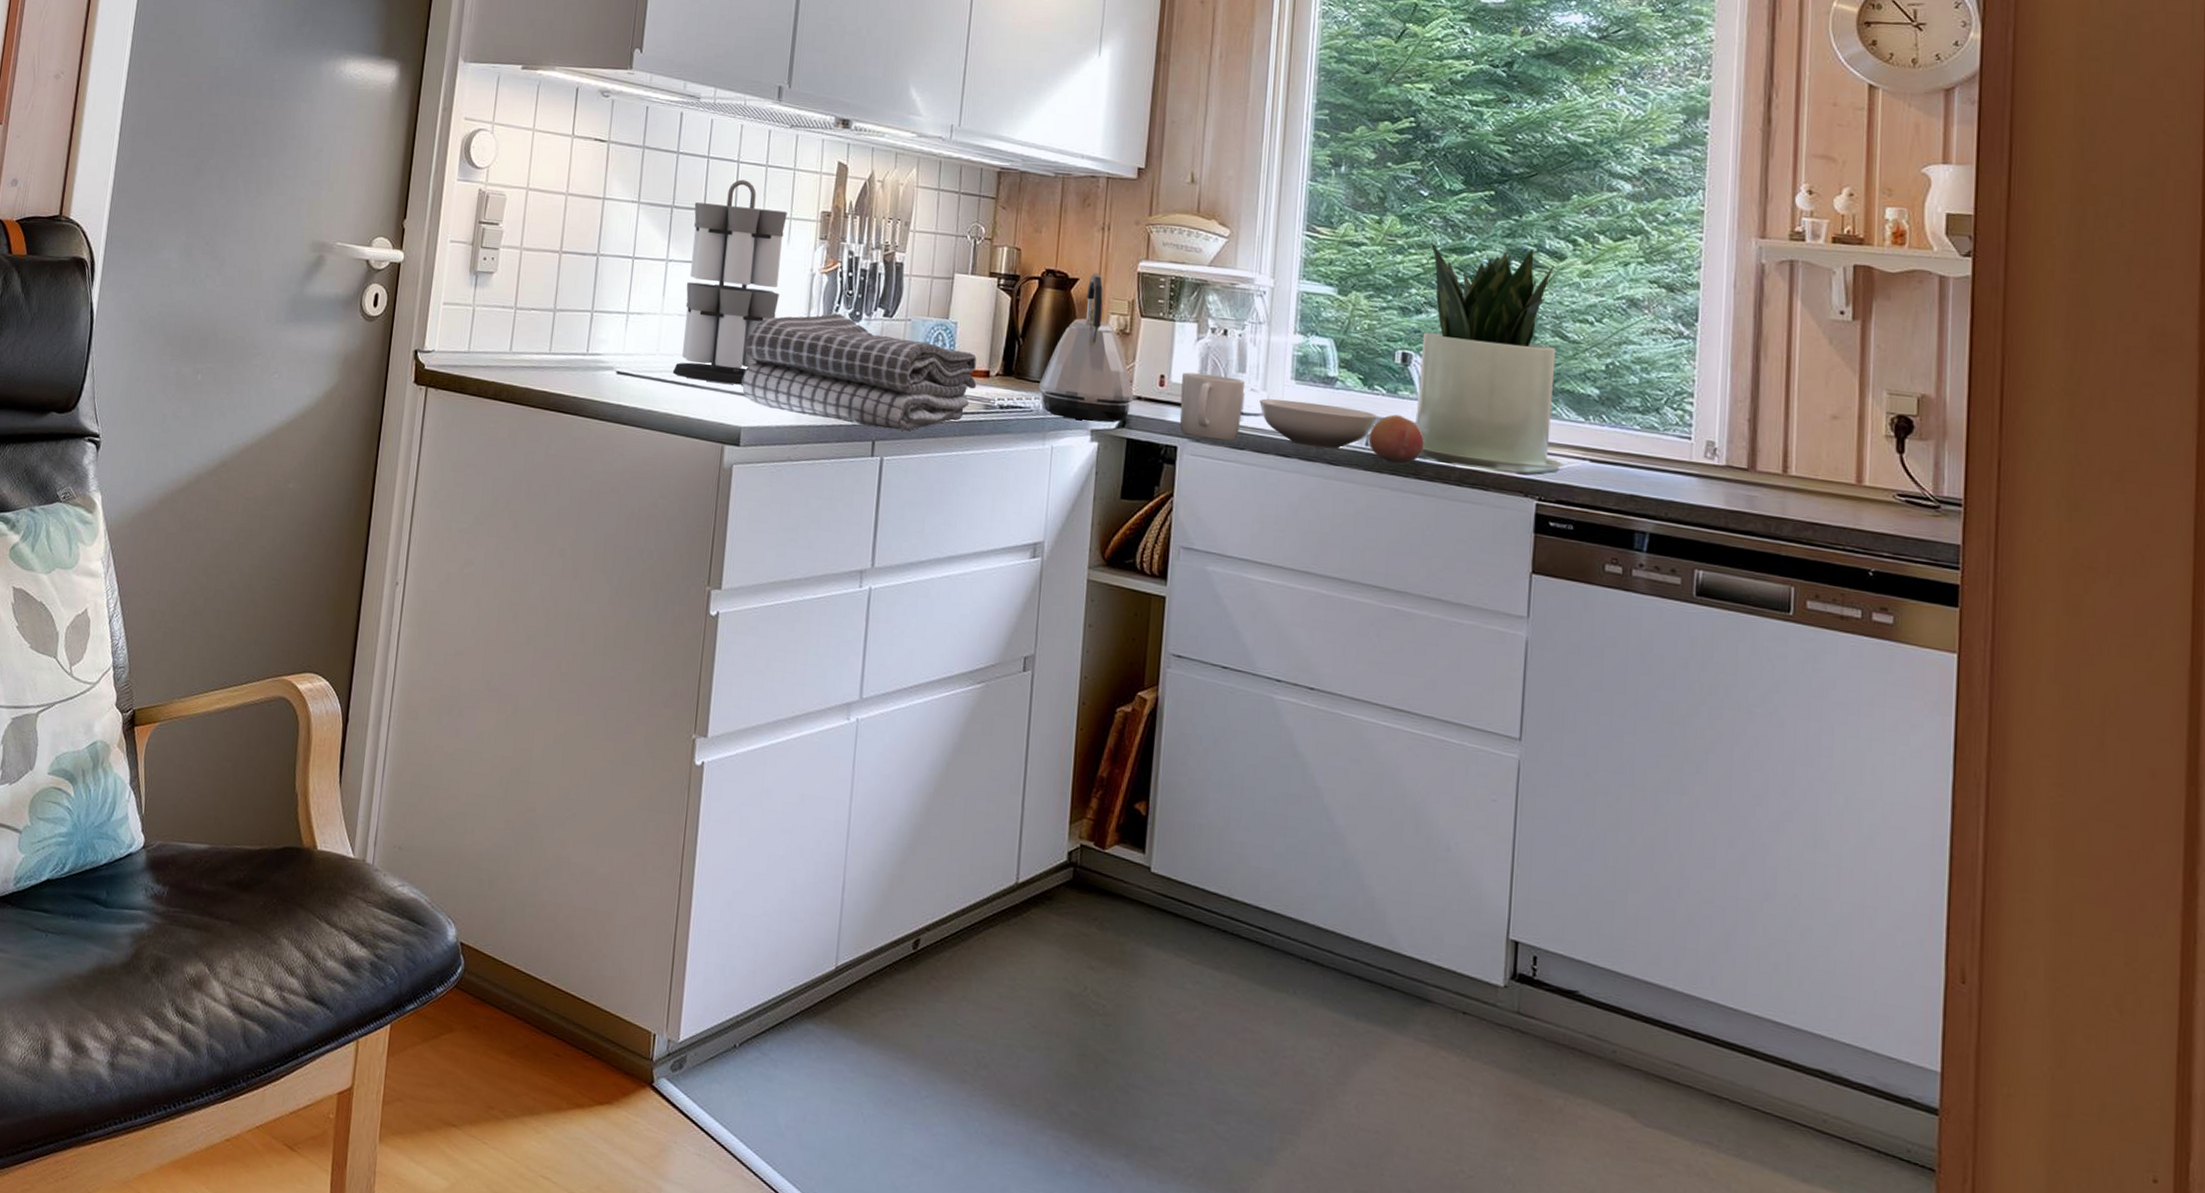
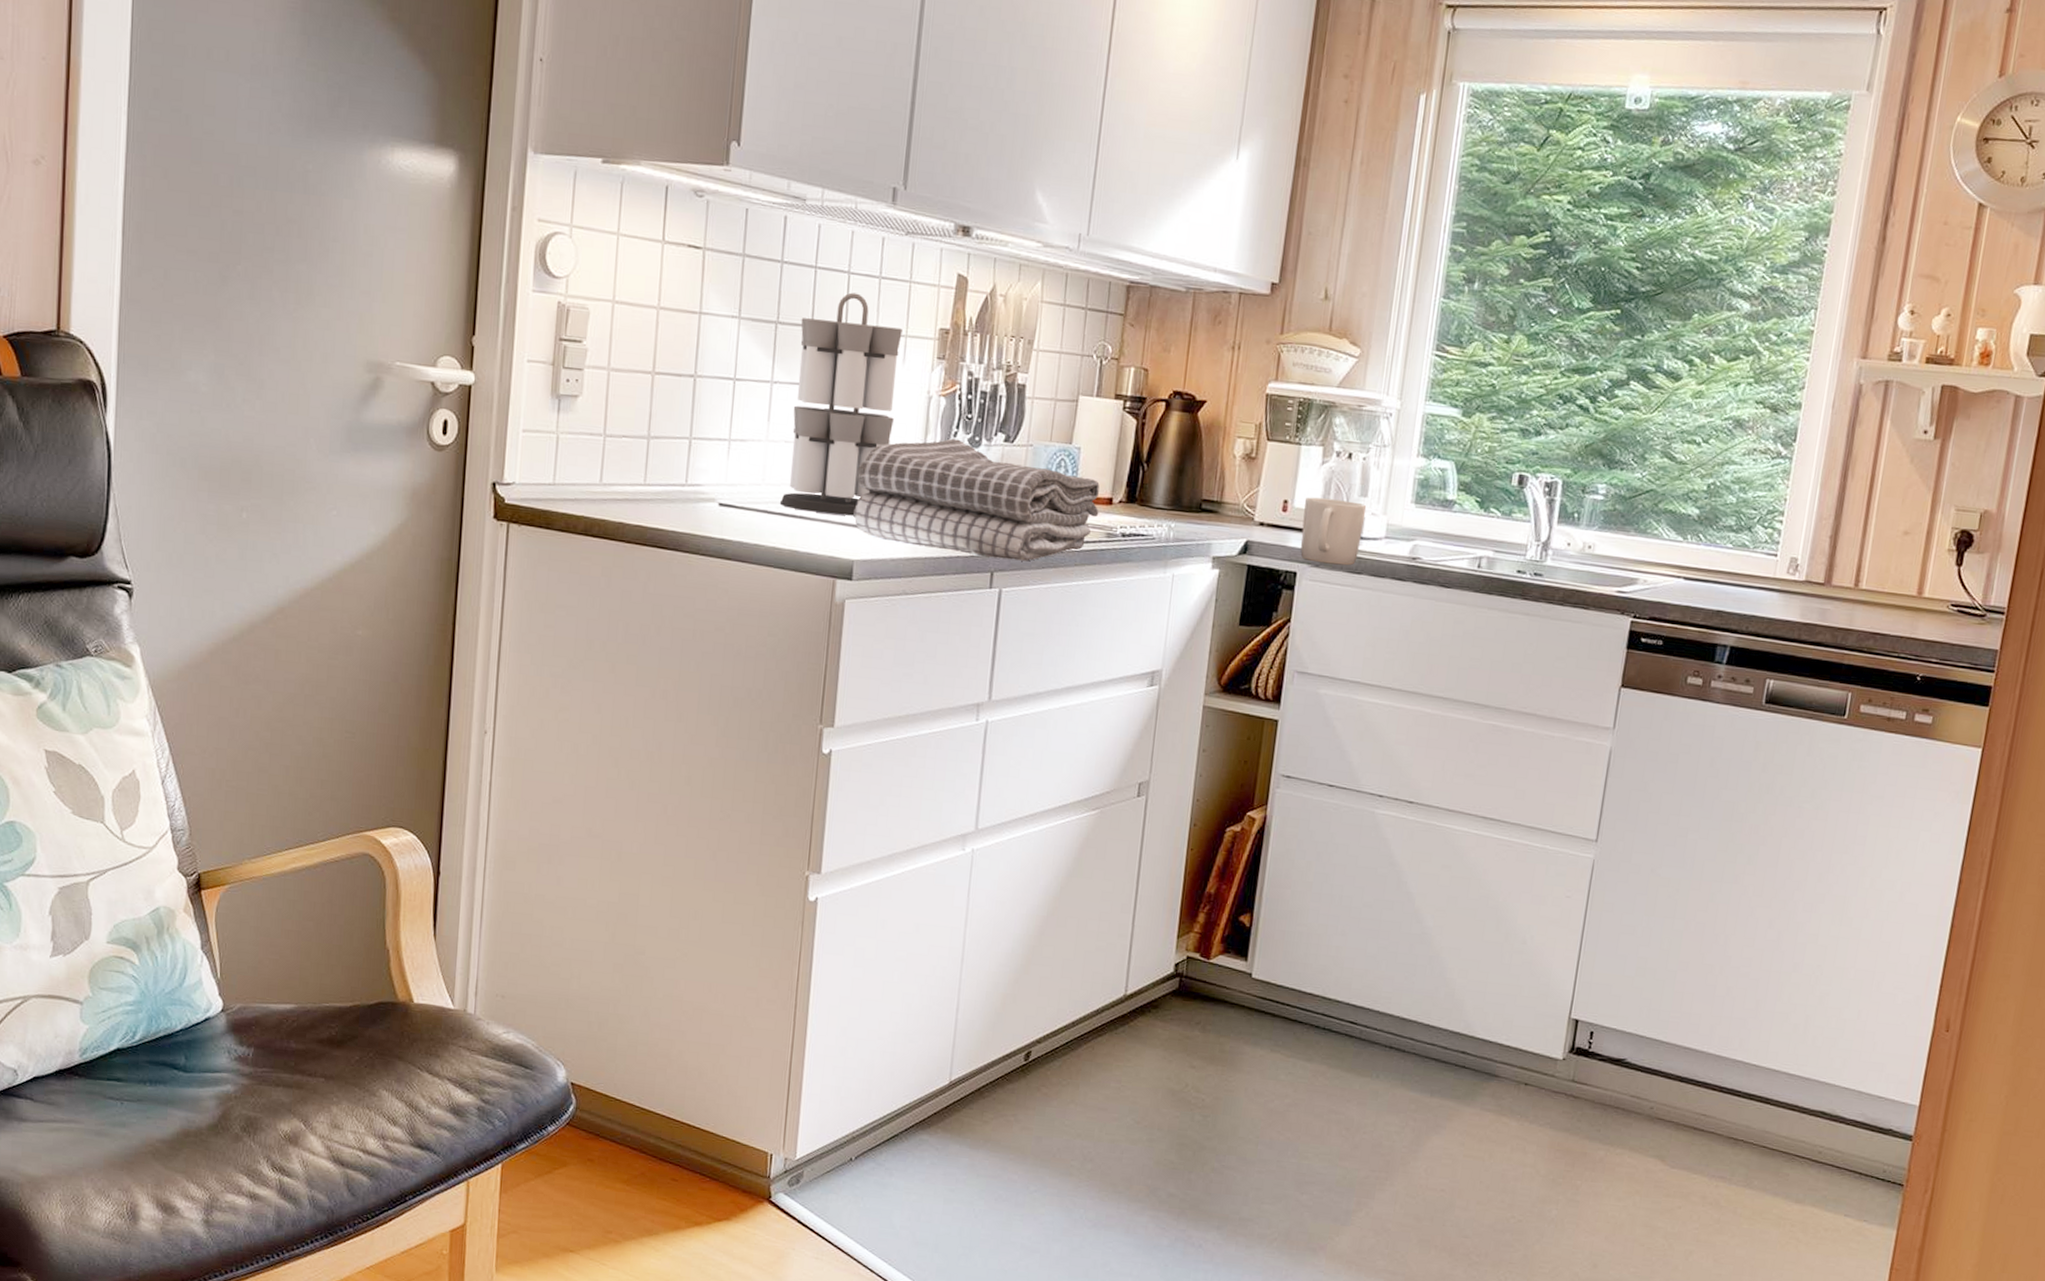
kettle: present [1039,273,1134,423] -> none [1162,394,1257,550]
bowl: present [1259,398,1377,450] -> none [1379,522,1491,573]
fruit: present [1368,414,1424,464] -> none [1480,537,1534,585]
planter: present [1416,242,1563,476] -> none [1527,363,1670,594]

